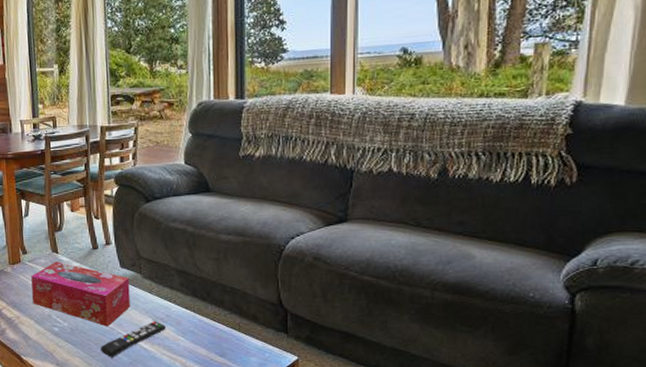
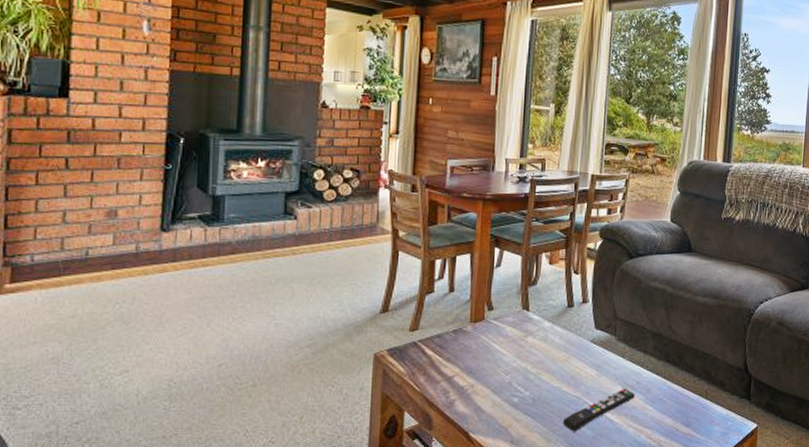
tissue box: present [31,262,131,327] -> none [493,320,603,396]

